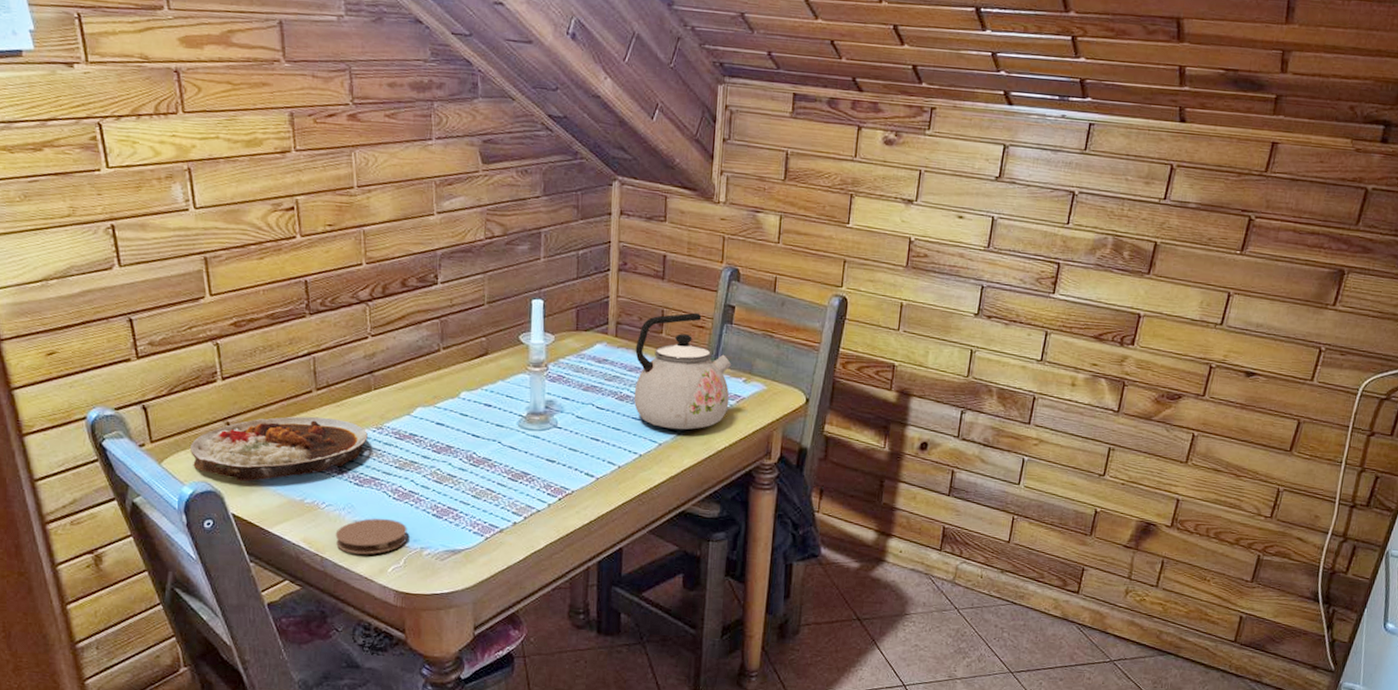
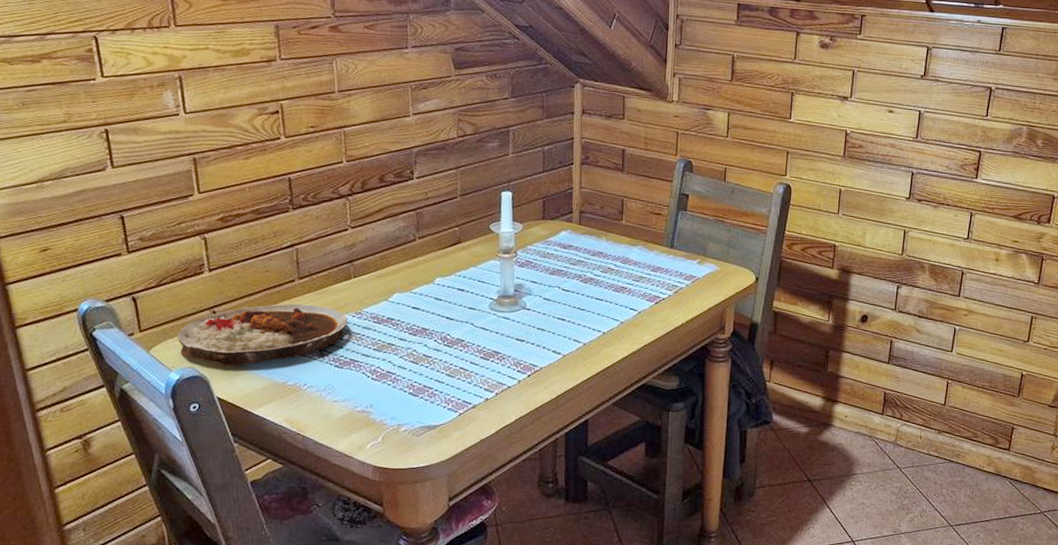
coaster: present [335,518,408,555] -> none [316,397,386,433]
kettle: present [633,312,732,430] -> none [597,201,687,309]

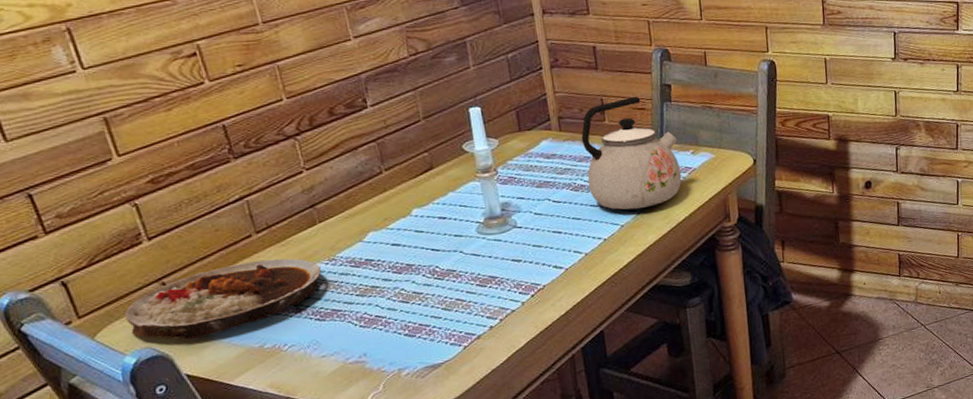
kettle: none [597,201,687,309] -> present [581,96,682,210]

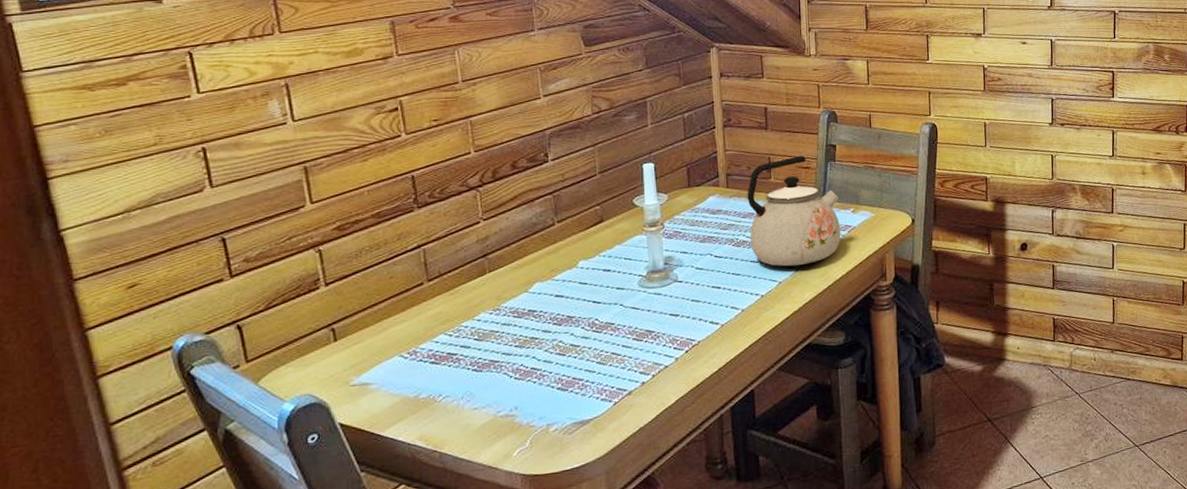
plate: present [125,258,322,341] -> none [291,307,484,389]

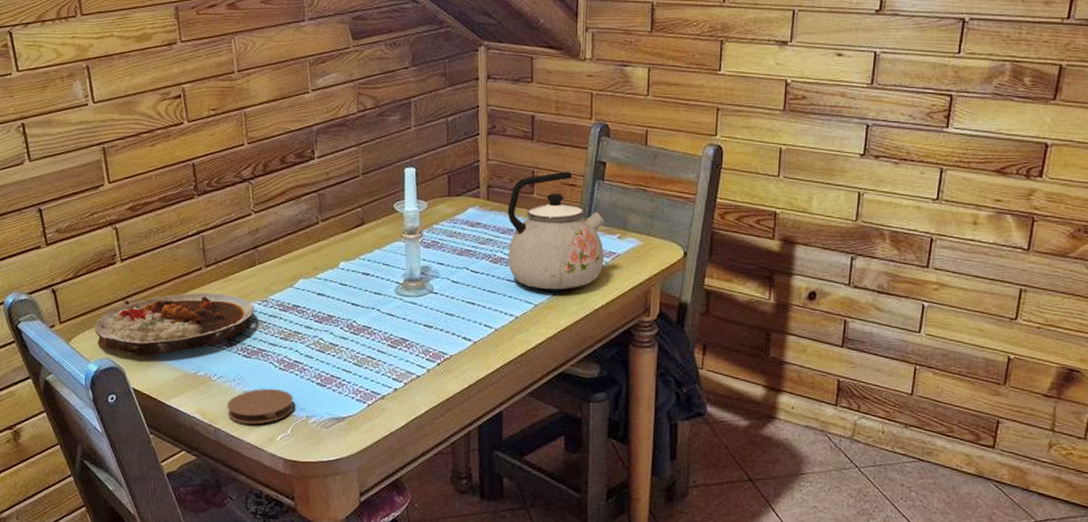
plate: none [291,307,484,389] -> present [95,292,254,358]
coaster: none [454,400,533,444] -> present [227,388,295,424]

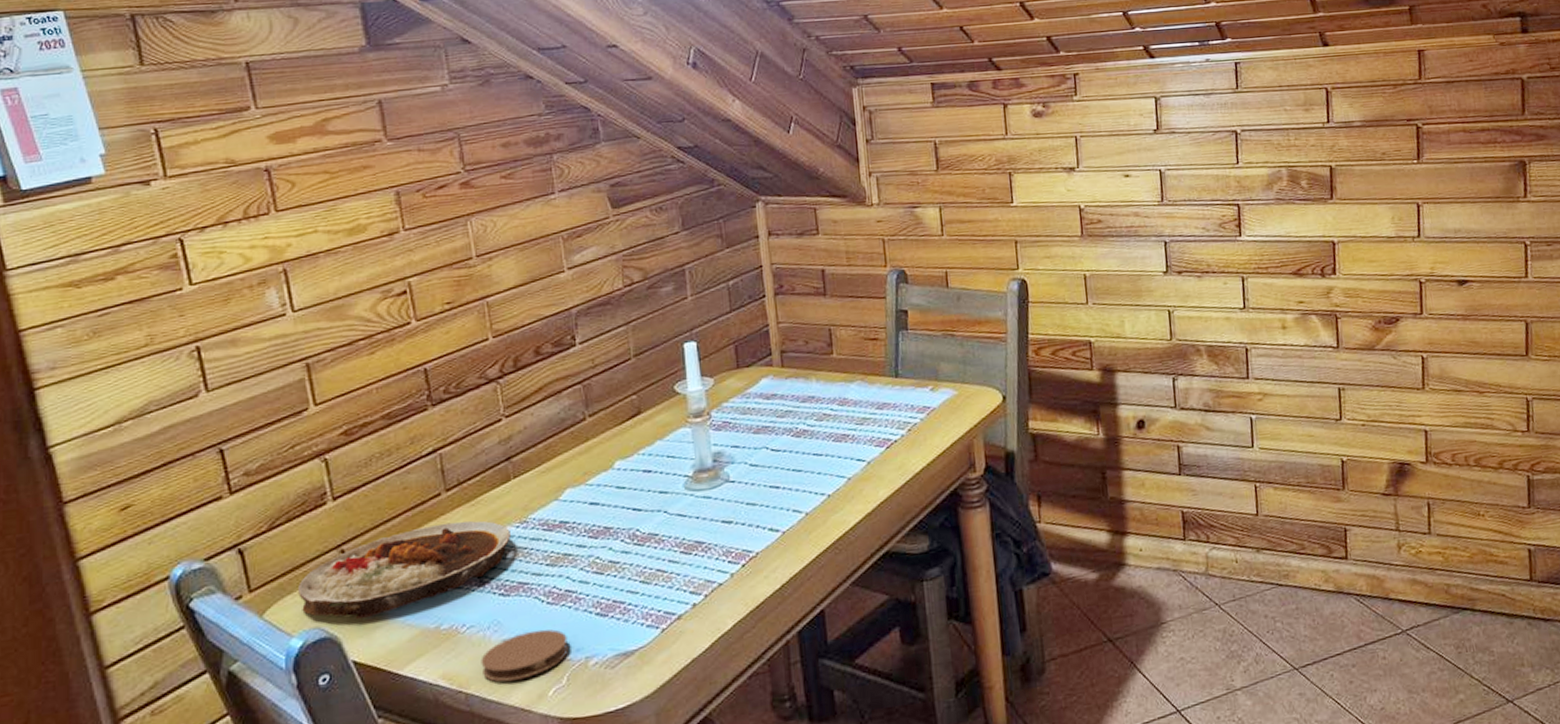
kettle: present [507,171,606,290] -> none [805,324,919,459]

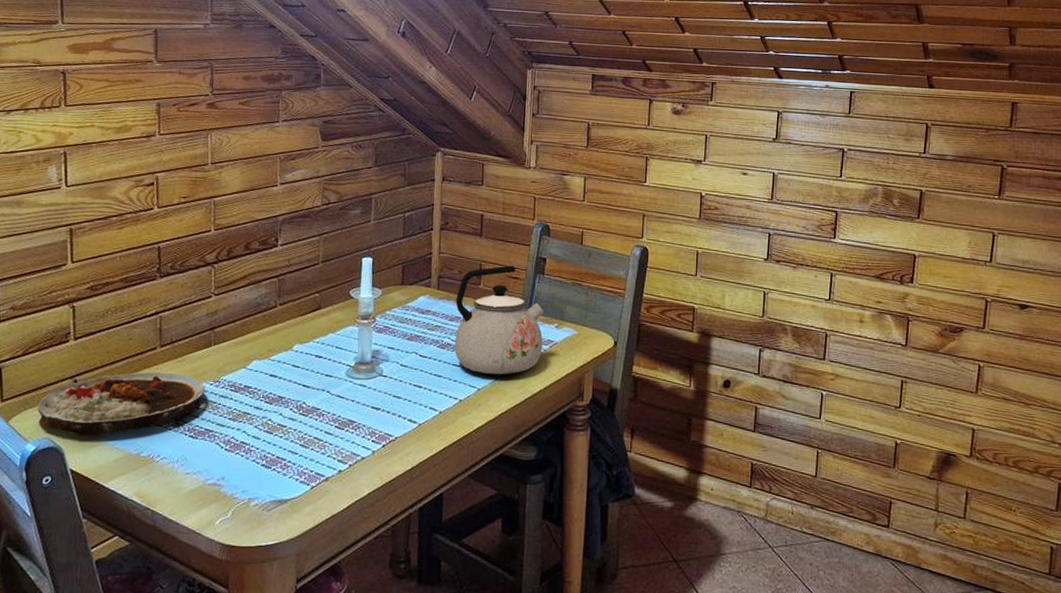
coaster: present [481,629,569,682] -> none [167,470,237,508]
kettle: none [805,324,919,459] -> present [454,265,545,375]

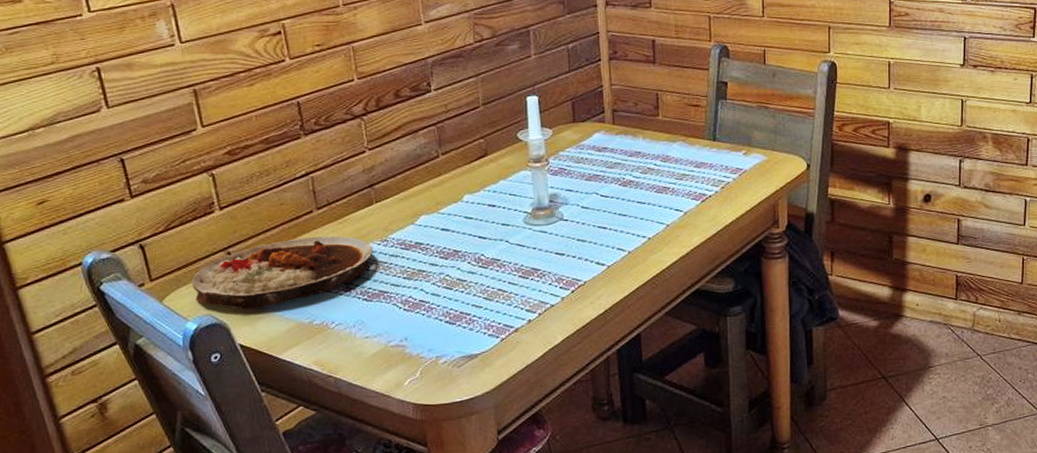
kettle: present [454,265,545,375] -> none [634,92,732,209]

